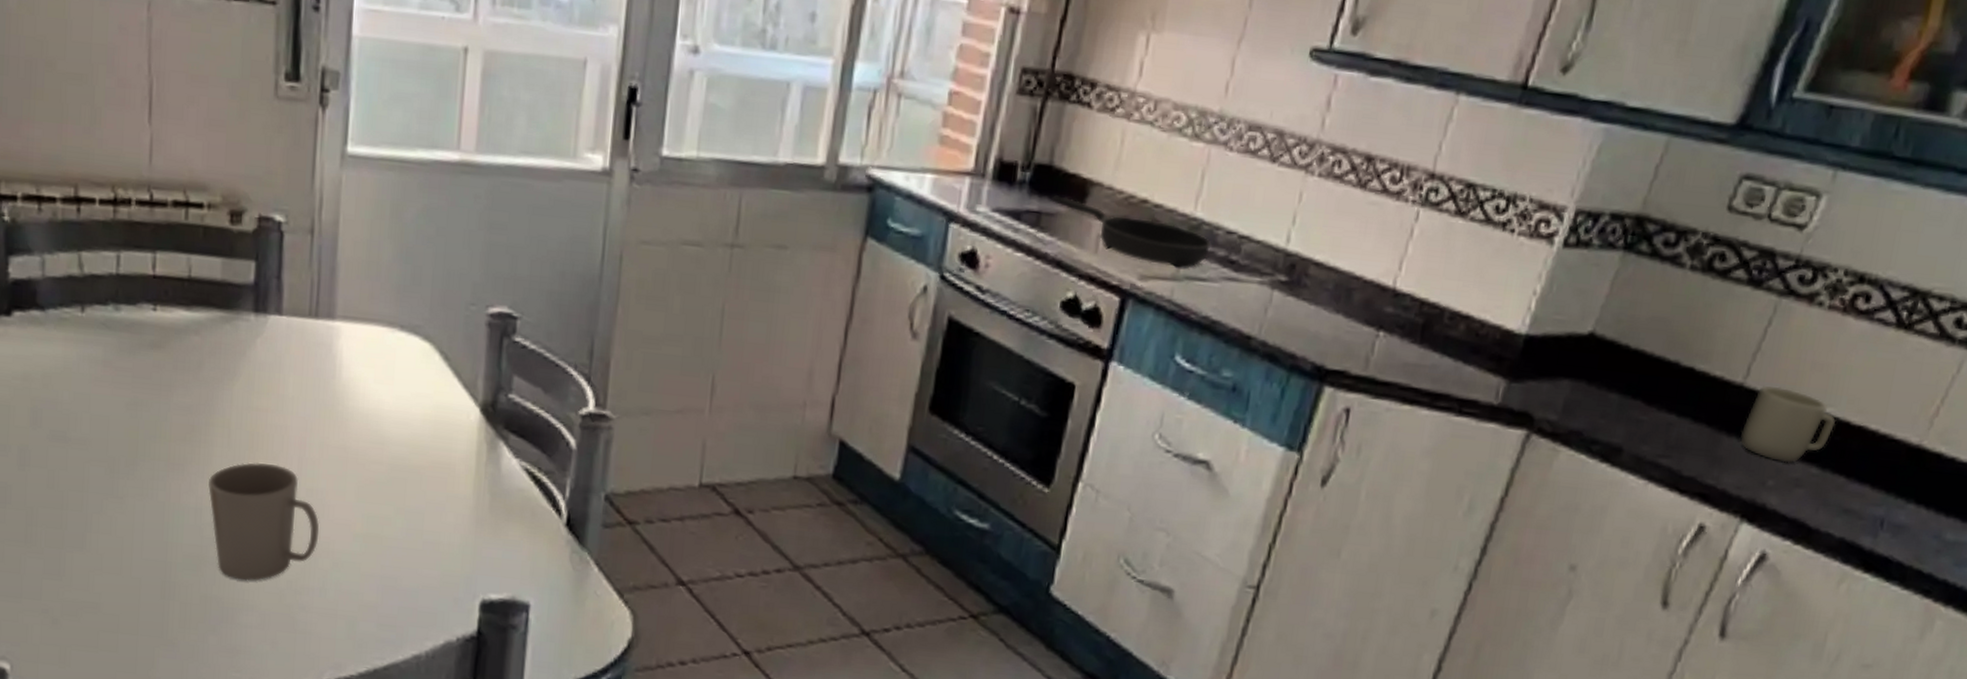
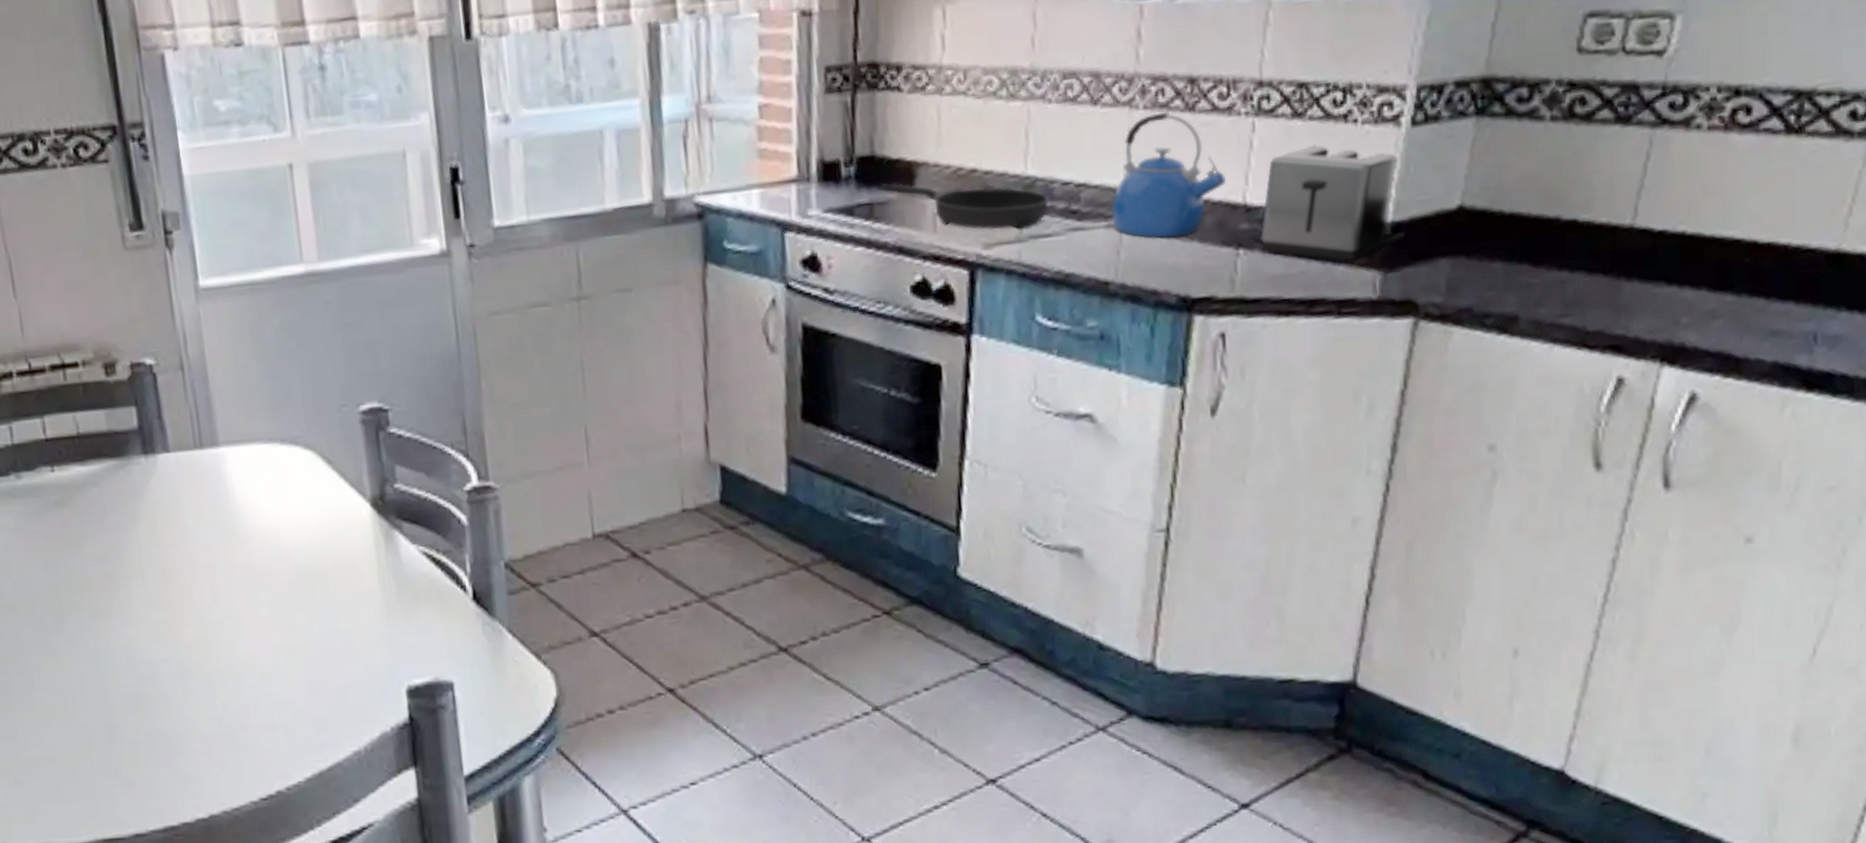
mug: present [208,462,320,581] -> none [132,594,243,711]
kettle: none [1266,182,1383,308] -> present [1111,112,1227,238]
toaster: none [1400,245,1545,366] -> present [1259,144,1408,263]
mug: present [1740,385,1835,463] -> none [1641,220,1741,297]

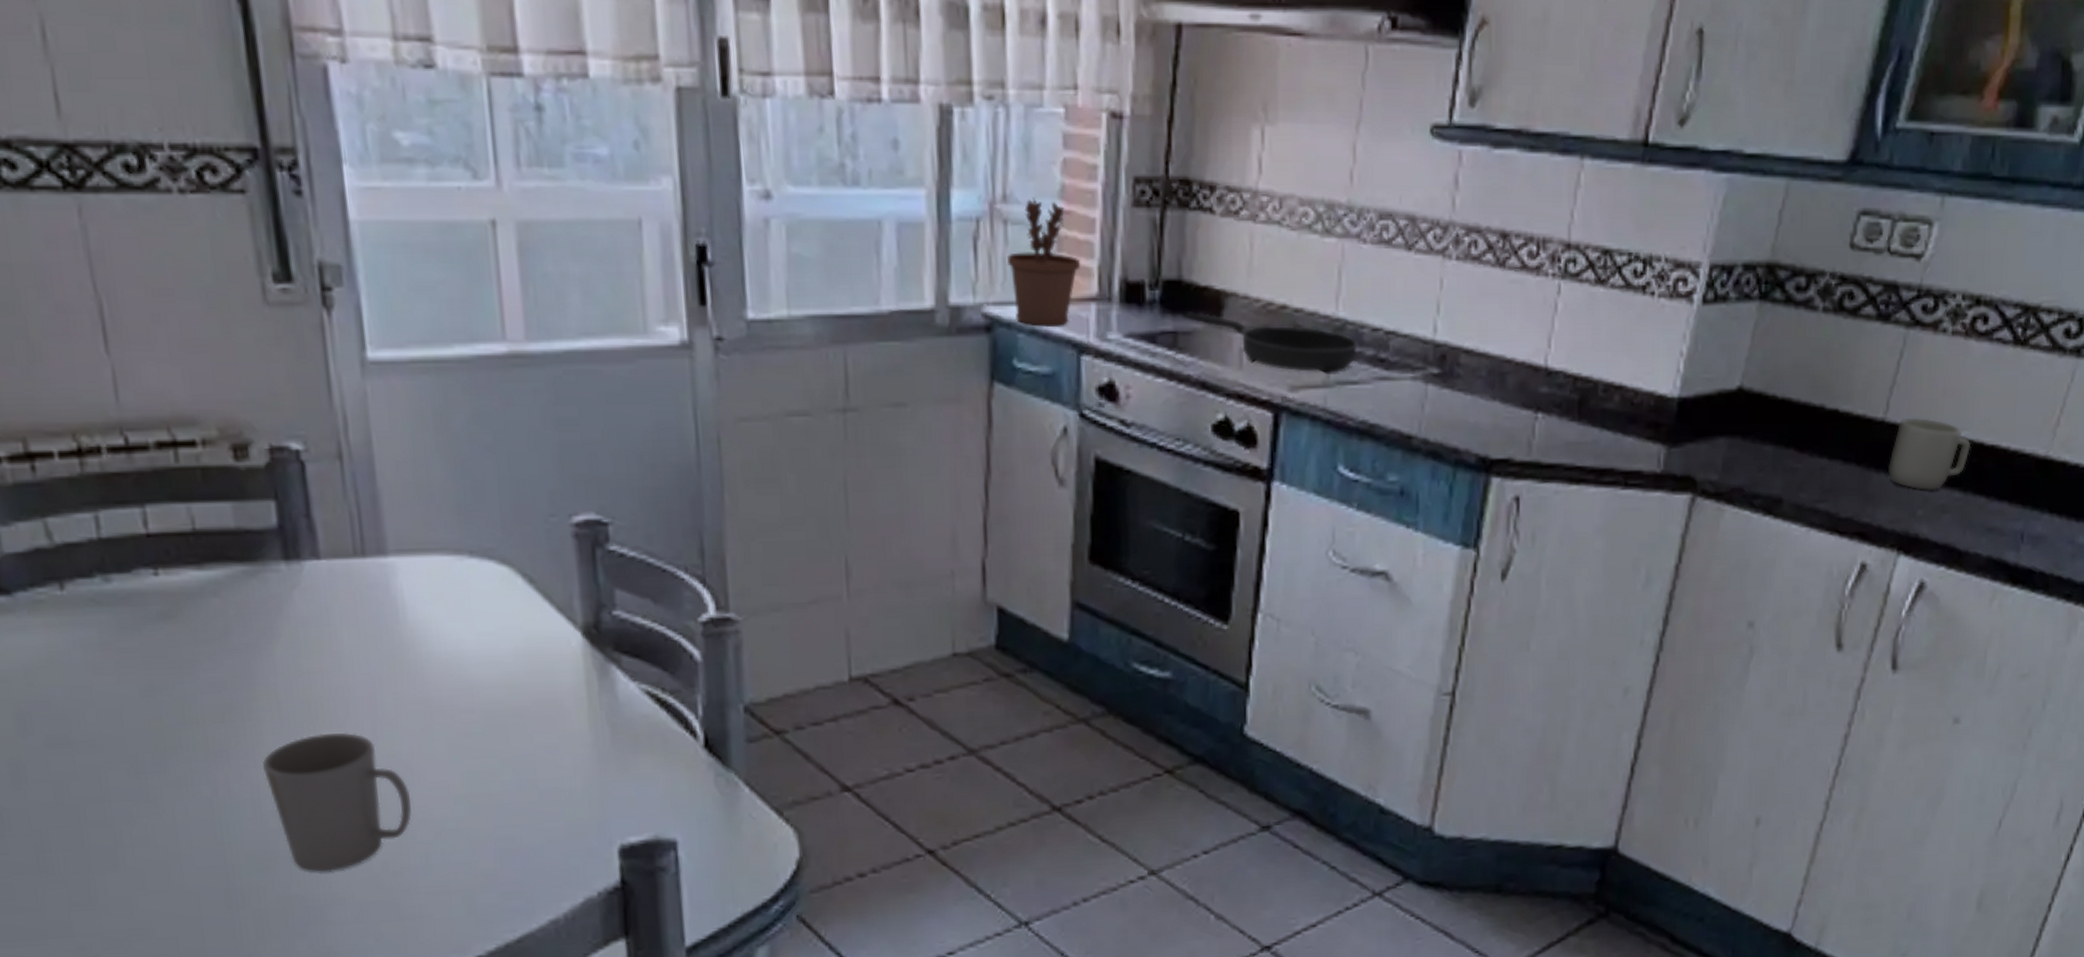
mug: none [132,594,243,711] -> present [263,733,412,872]
flower pot: none [713,95,780,210] -> present [1006,197,1080,327]
kettle: present [1111,112,1227,238] -> none [1419,265,1531,395]
toaster: present [1259,144,1408,263] -> none [1557,313,1692,435]
mug: none [1641,220,1741,297] -> present [1887,417,1970,491]

